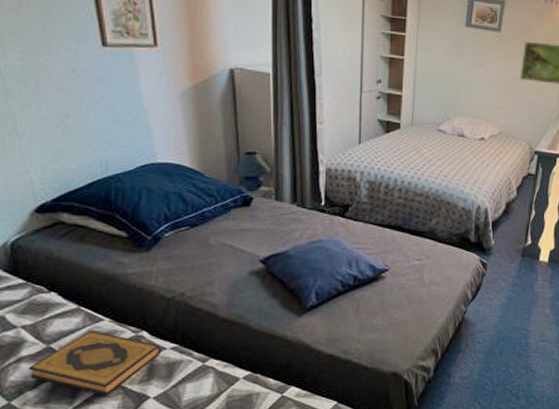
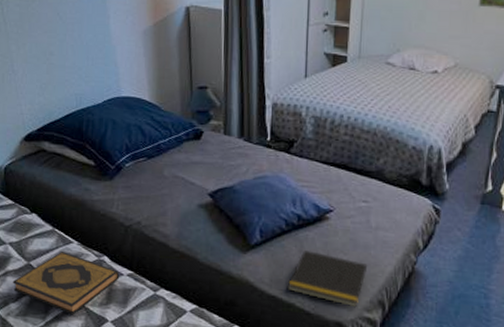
notepad: none [344,308,422,358] -> present [287,249,368,308]

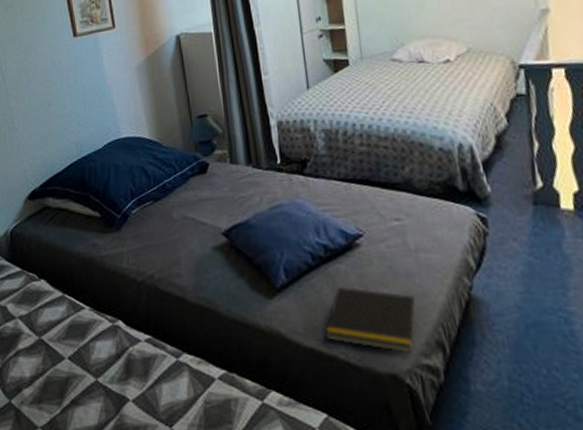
hardback book: present [12,252,119,315] -> none [24,320,136,397]

